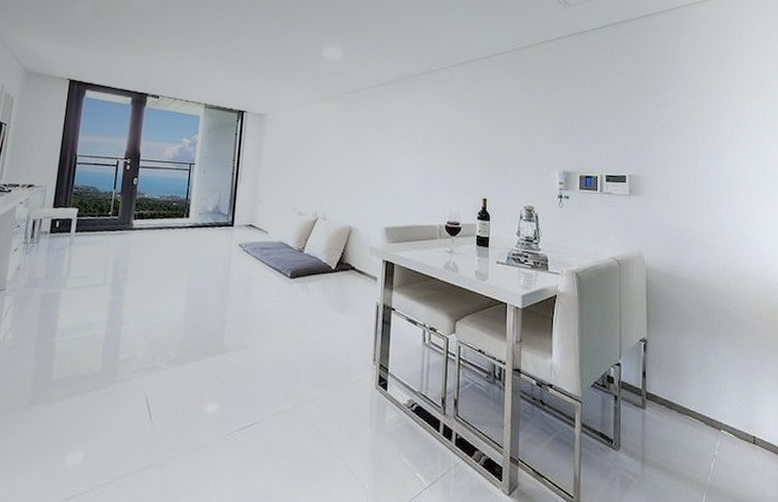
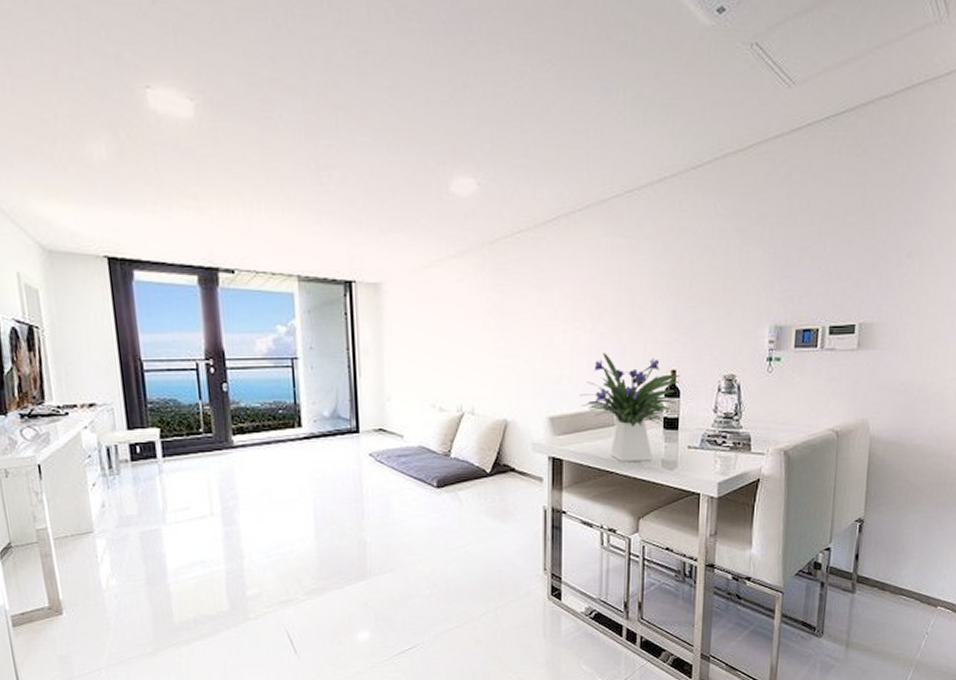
flower arrangement: none [410,181,489,271] -> present [579,353,679,461]

